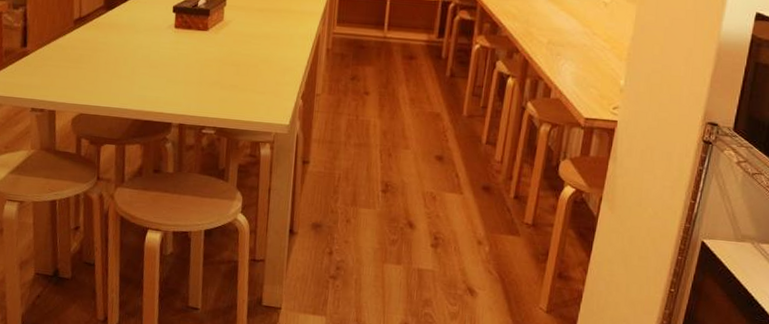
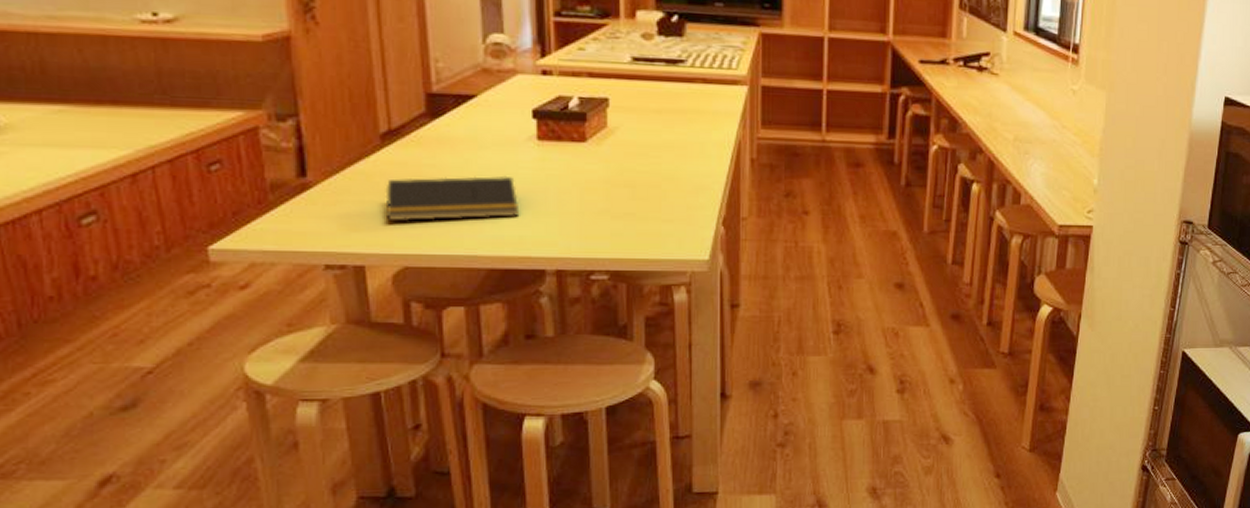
notepad: none [71,51,158,83] -> present [385,175,520,222]

